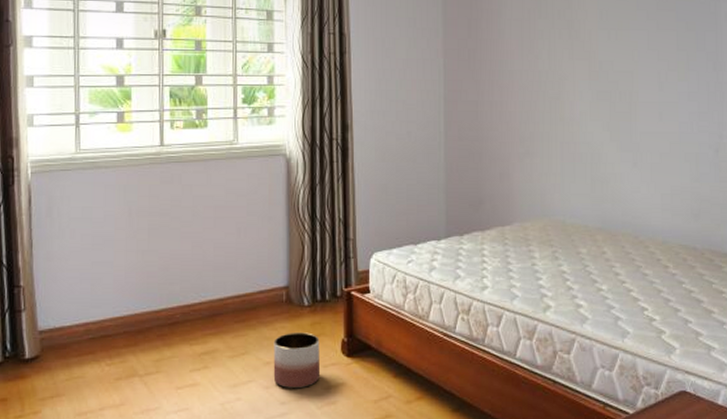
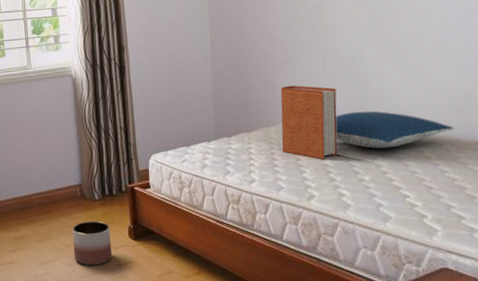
book: none [517,181,575,266] -> present [281,85,337,160]
pillow: none [573,213,690,255] -> present [335,111,454,149]

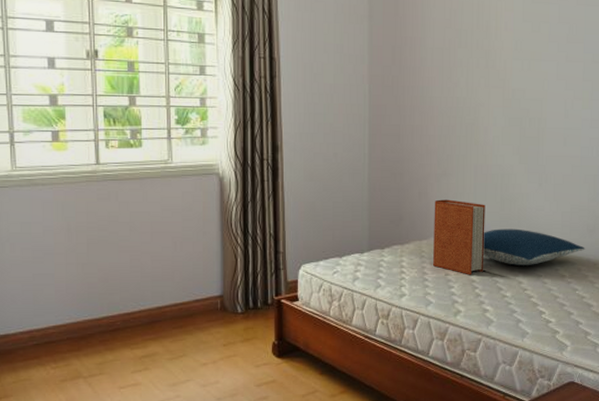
planter: present [72,221,113,266] -> none [209,336,253,387]

